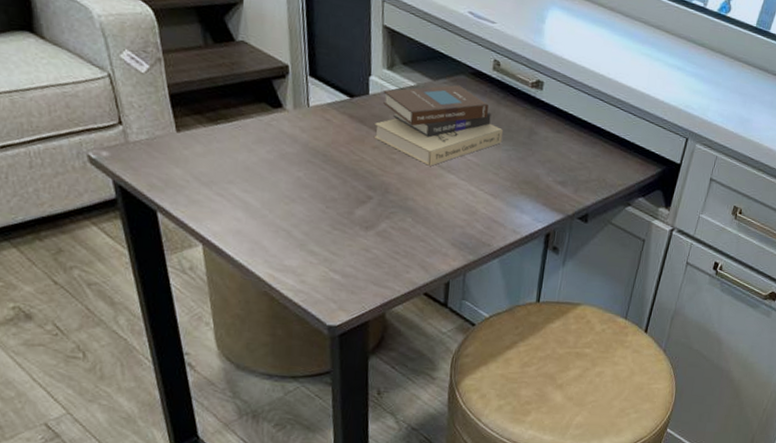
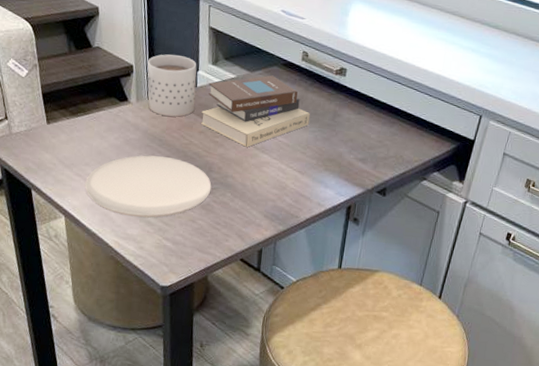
plate: none [228,172,389,247] -> present [85,155,212,218]
mug: none [306,54,369,129] -> present [147,54,197,117]

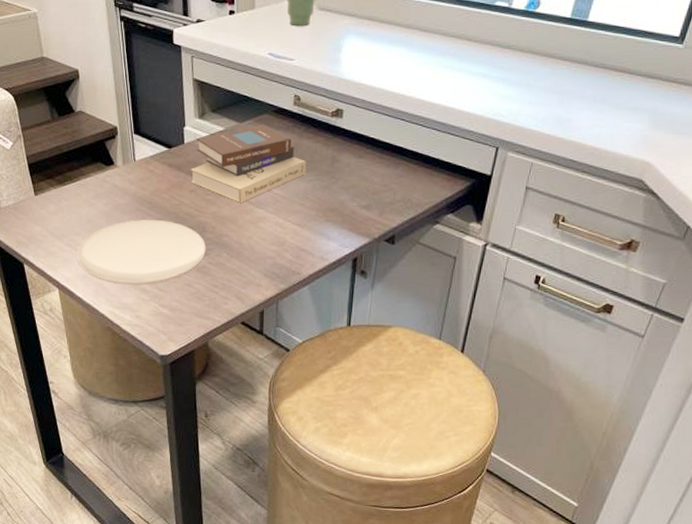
mug: present [147,54,197,117] -> none [132,112,184,177]

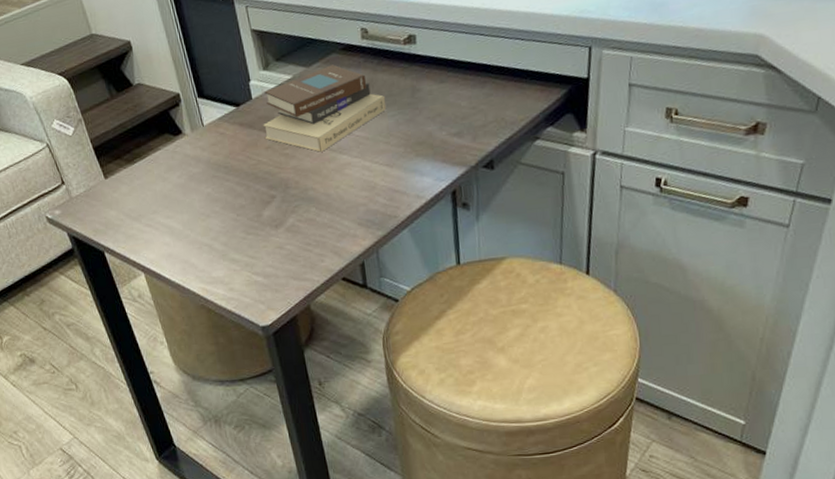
plate: present [77,219,206,285] -> none [157,183,293,258]

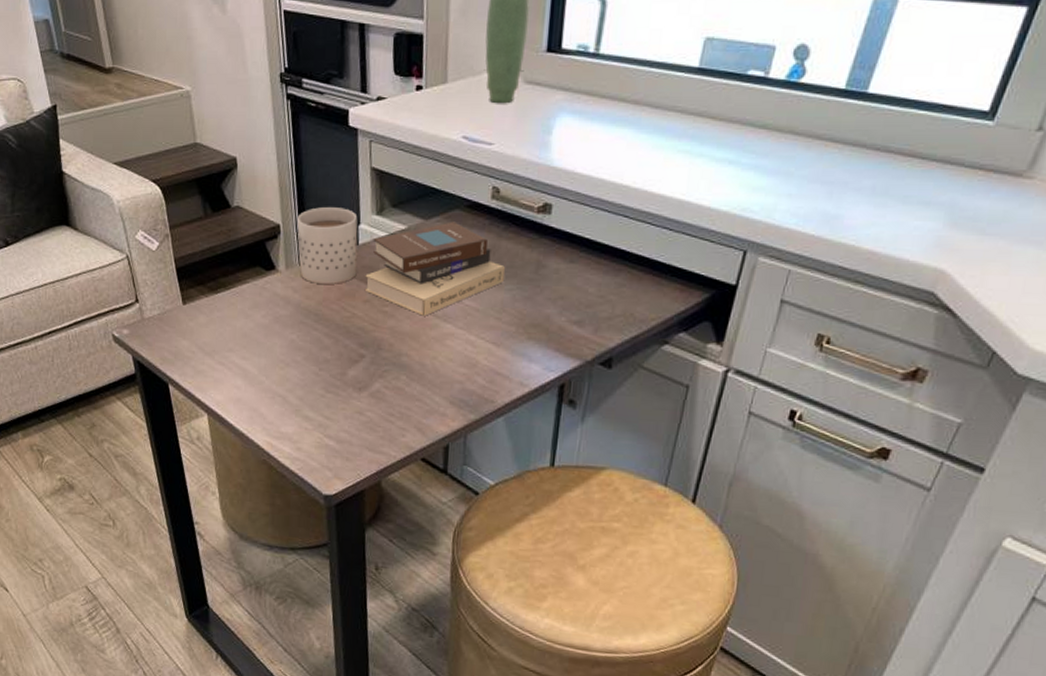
mug: none [194,69,256,140] -> present [297,207,358,284]

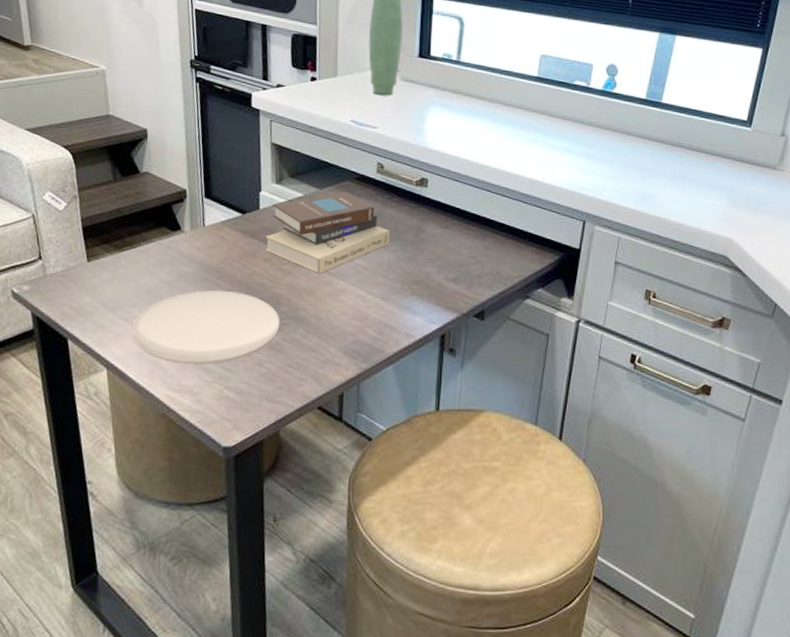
plate: none [229,334,382,412] -> present [131,290,280,365]
mug: present [297,207,358,284] -> none [202,175,259,244]

